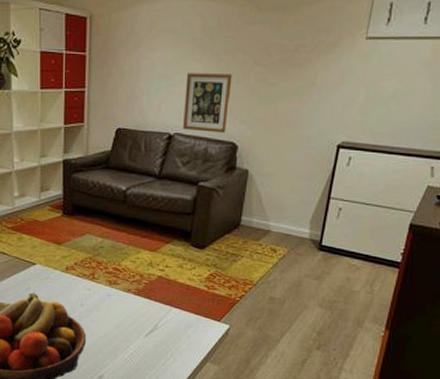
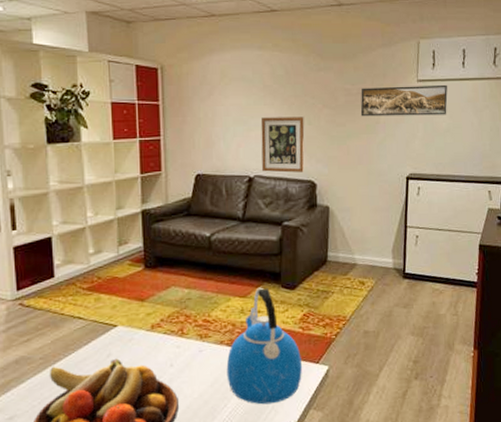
kettle: none [131,243,204,352] -> present [226,287,302,405]
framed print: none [295,43,403,79] -> present [360,84,448,117]

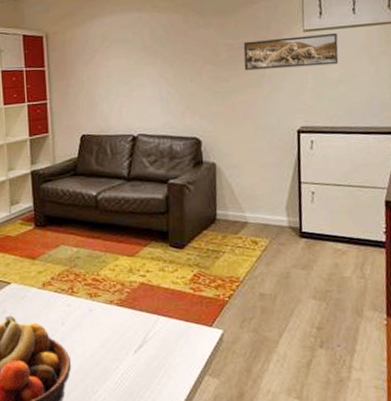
kettle: present [226,287,302,405] -> none [116,246,195,368]
wall art: present [260,117,305,173] -> none [142,74,188,131]

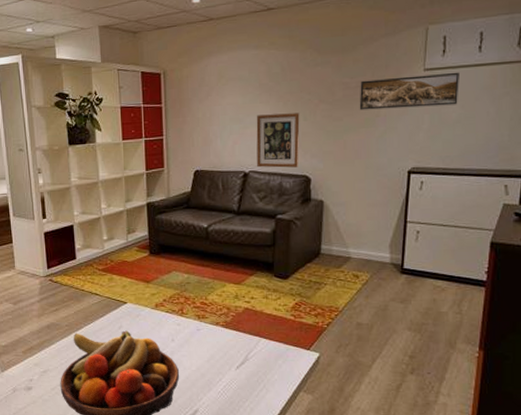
wall art: none [142,74,188,131] -> present [256,113,300,168]

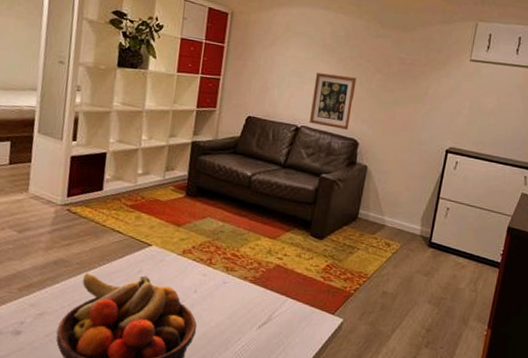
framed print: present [359,72,461,110] -> none [411,59,500,97]

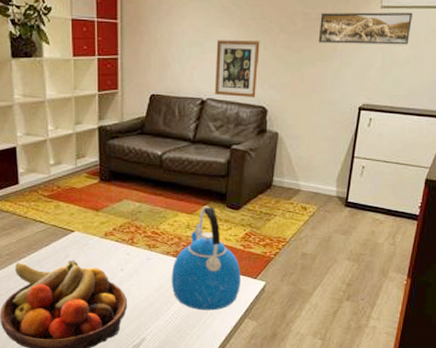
kettle: none [245,232,319,346] -> present [171,205,241,311]
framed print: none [411,59,500,97] -> present [318,12,414,45]

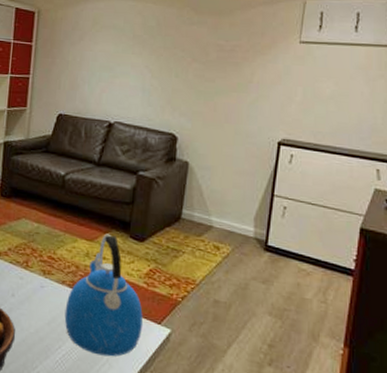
wall art: present [215,40,260,97] -> none [123,66,172,124]
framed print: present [318,12,414,45] -> none [232,45,336,81]

